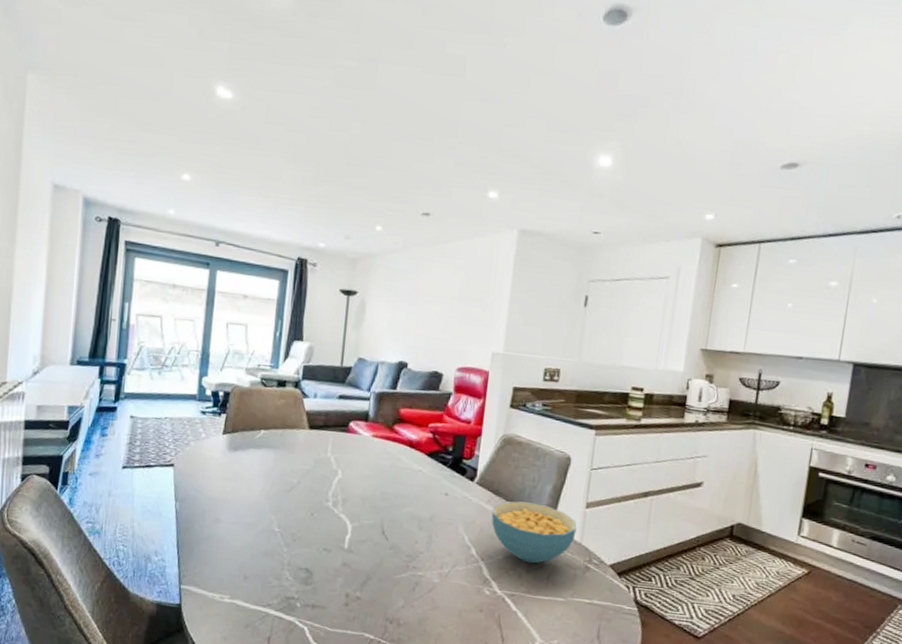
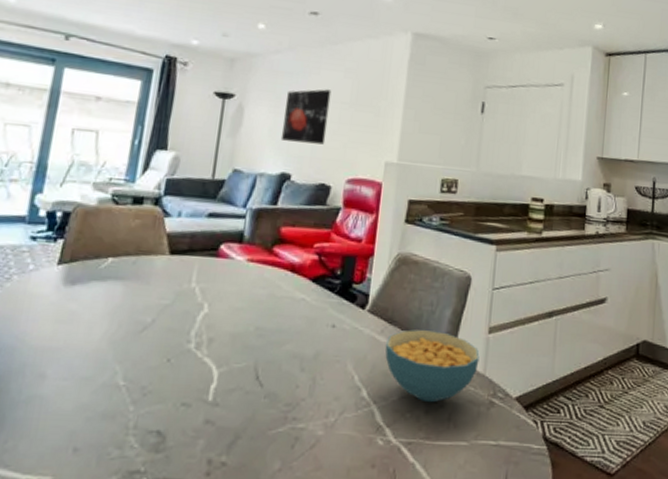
wall art: none [398,285,443,336] -> present [280,89,332,145]

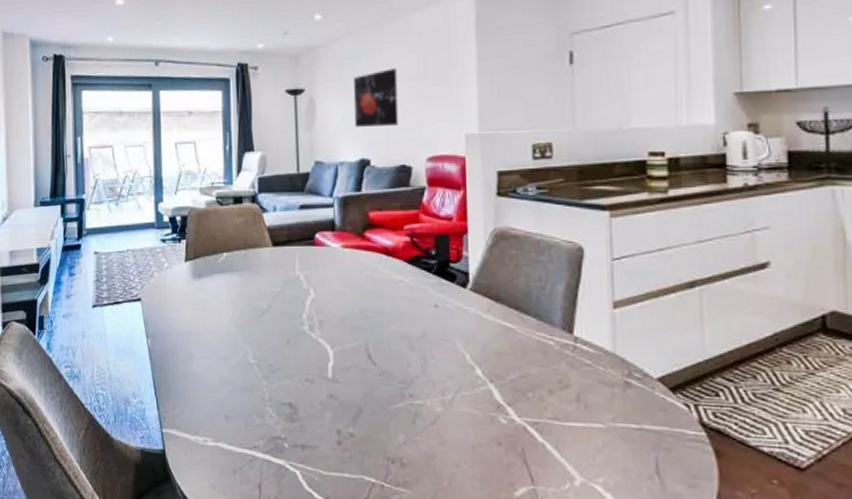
cereal bowl: present [385,329,480,403] -> none [494,306,606,383]

